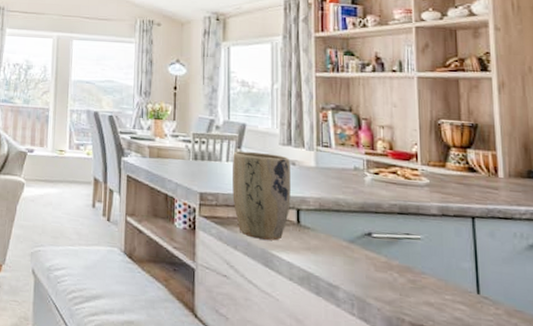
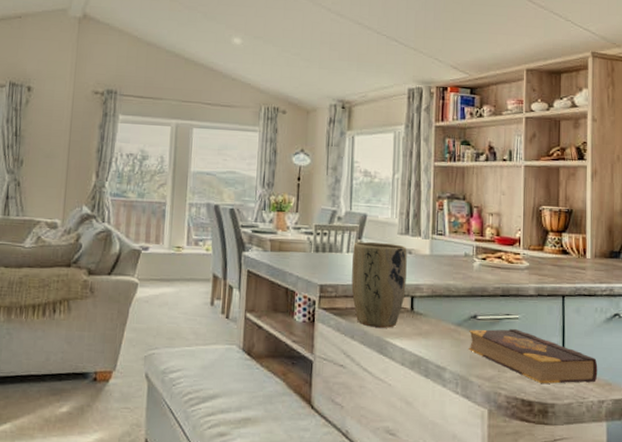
book: none [364,247,523,317] -> present [469,328,598,384]

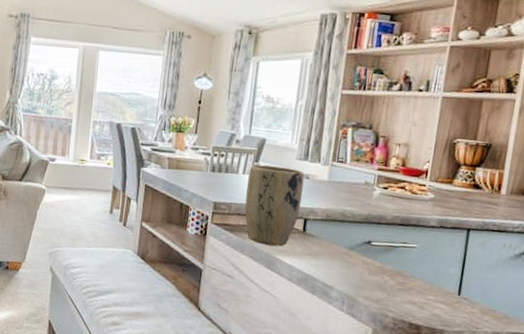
book: present [469,328,598,384] -> none [359,254,498,315]

